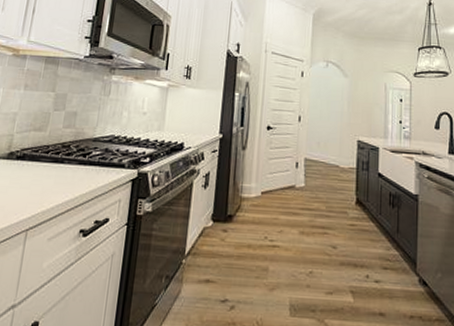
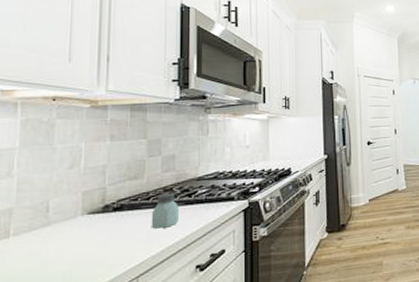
saltshaker: none [45,149,73,185] -> present [151,192,179,229]

